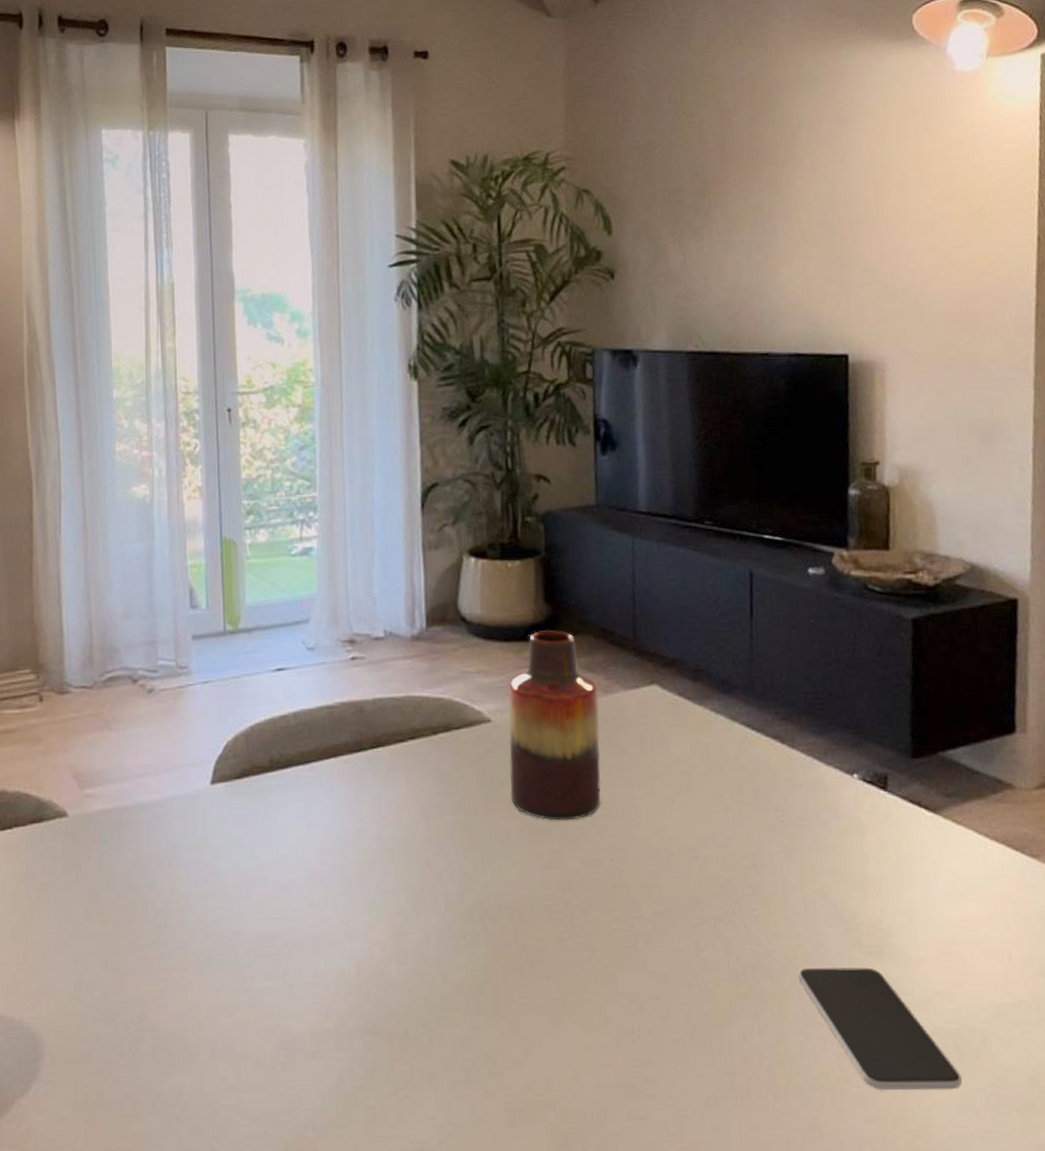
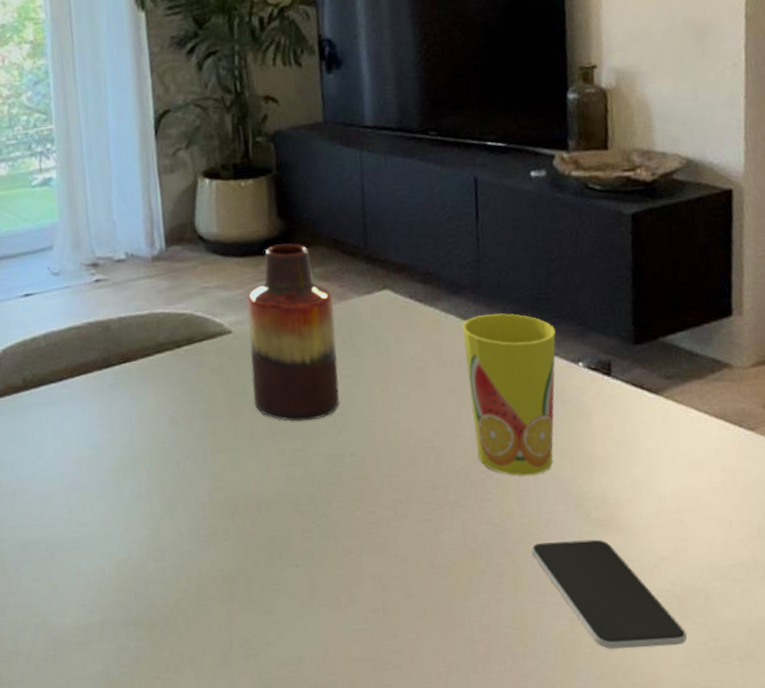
cup: none [732,717,830,894] -> present [462,313,556,476]

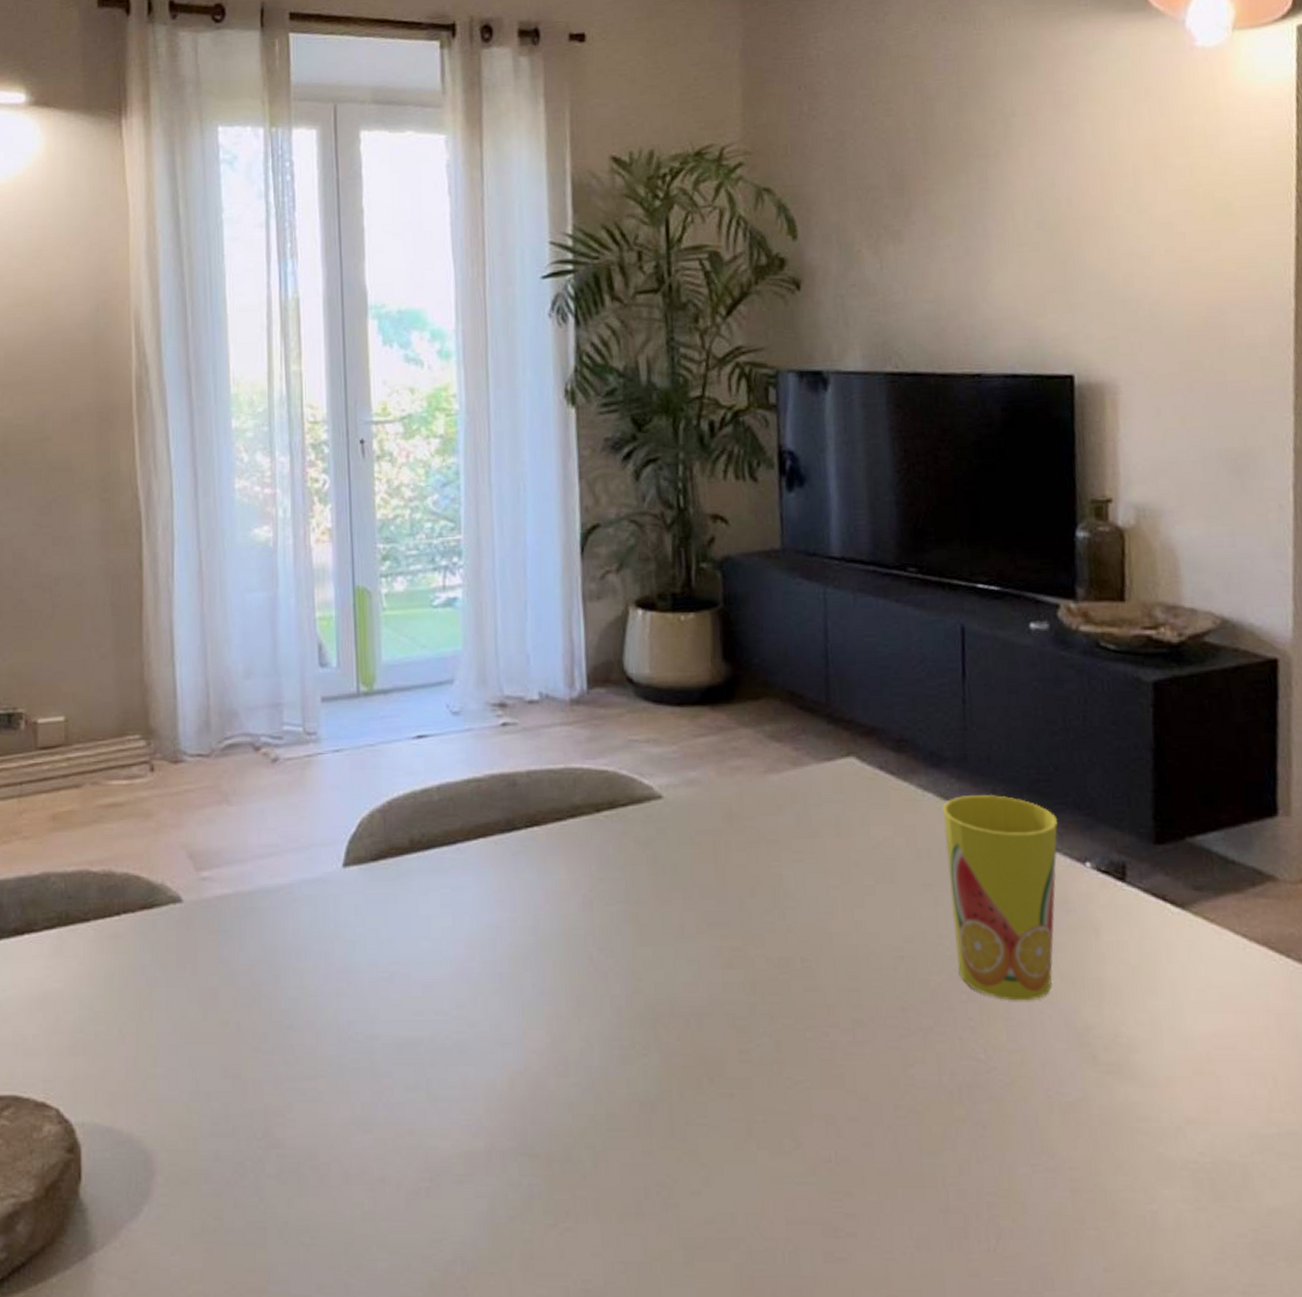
vase: present [247,243,339,422] -> none [682,693,790,913]
smartphone: present [532,539,687,649] -> none [1024,1087,1219,1235]

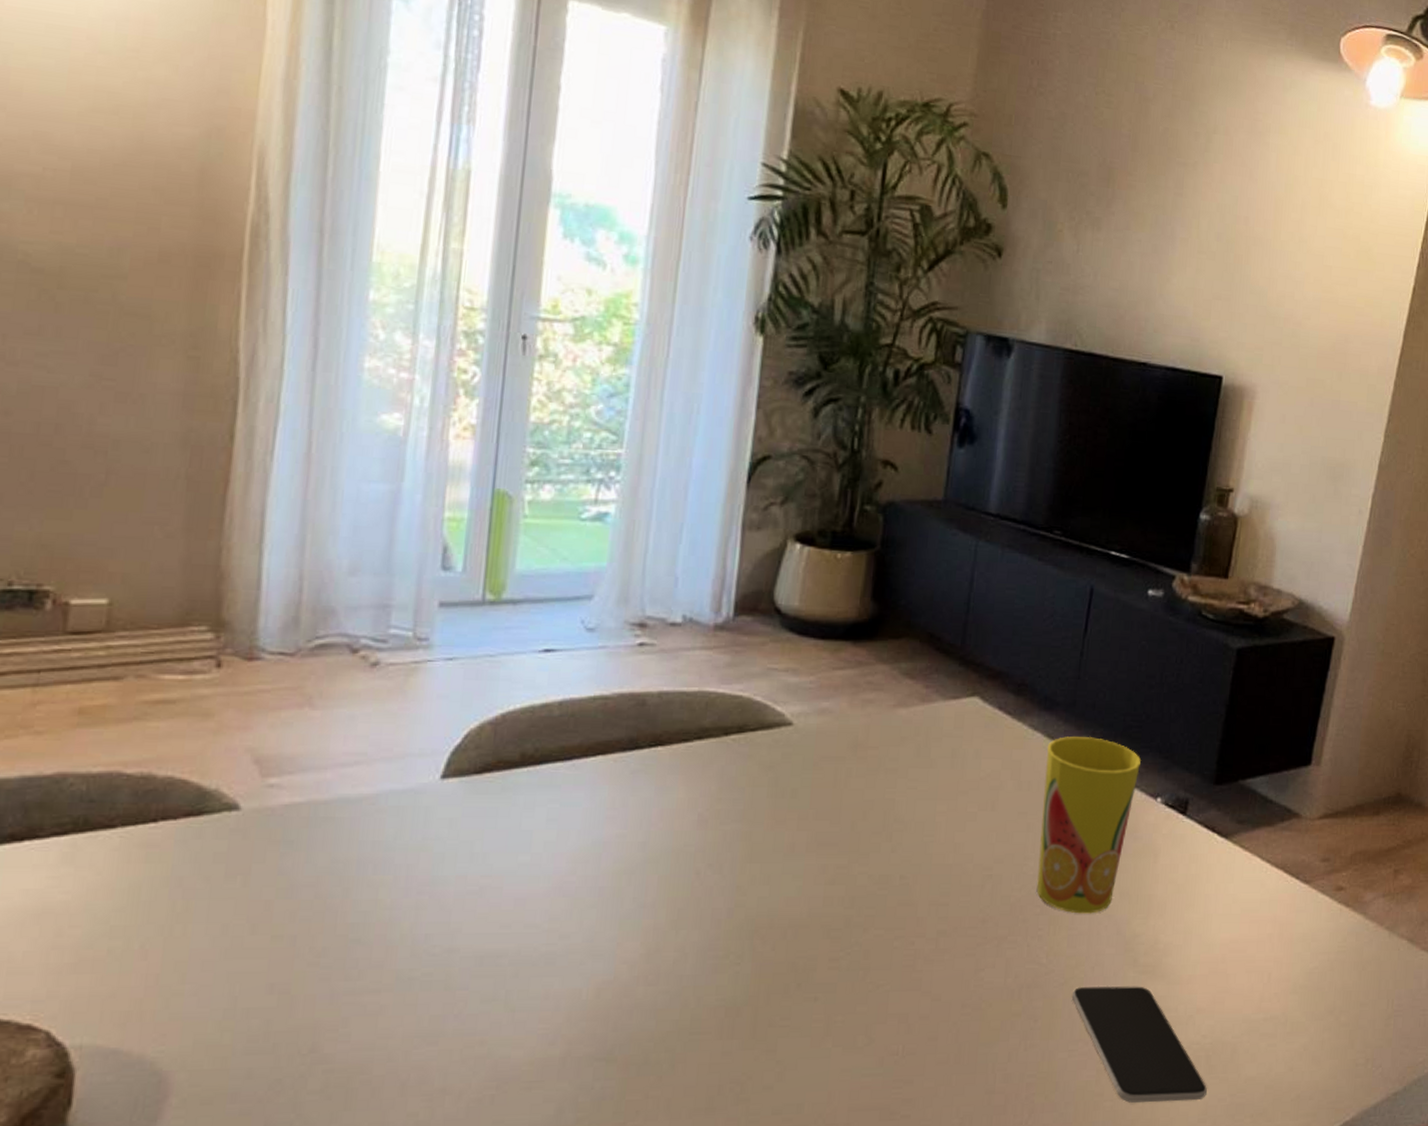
smartphone: none [1024,1087,1219,1235] -> present [1072,986,1207,1103]

